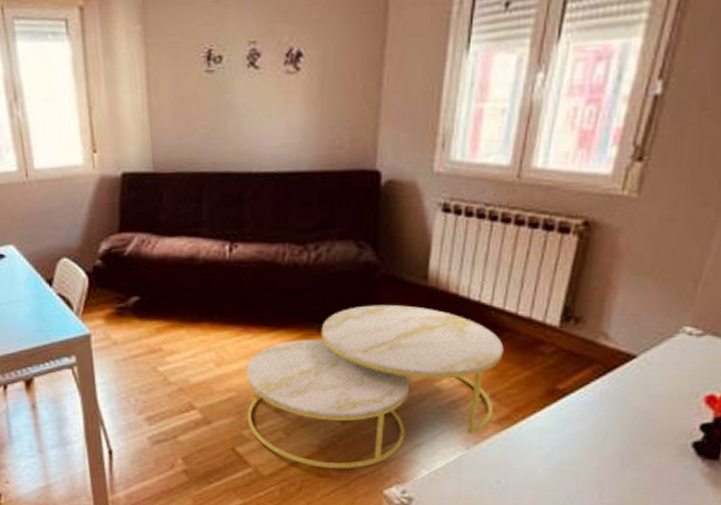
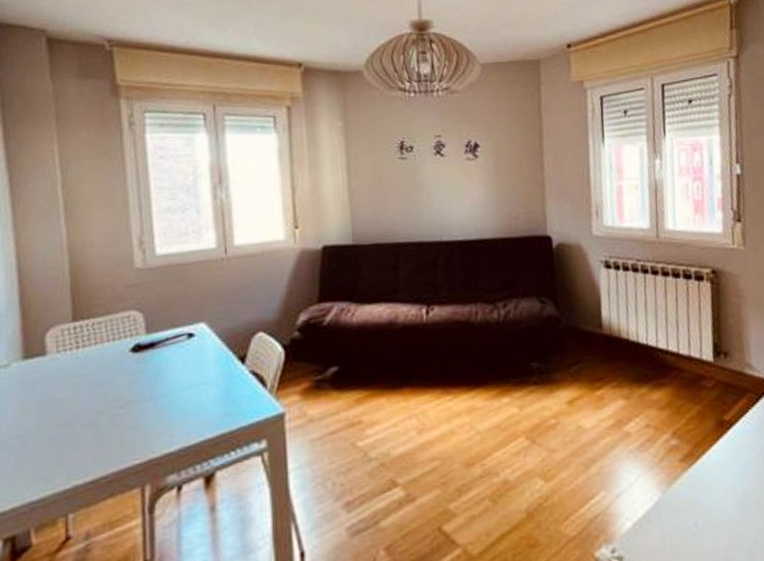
coffee table: present [247,304,504,469] -> none [448,353,678,537]

